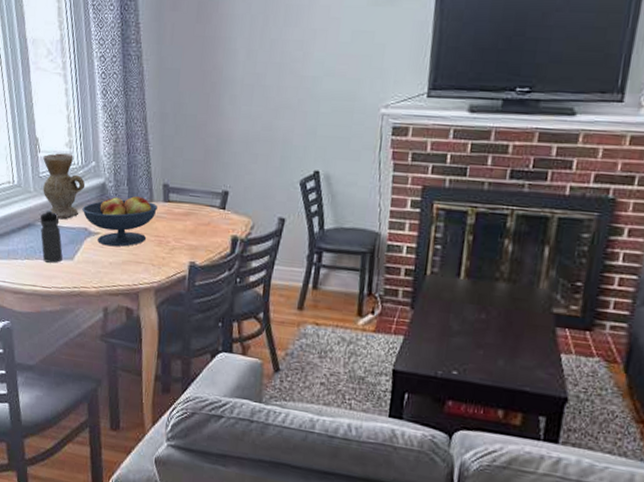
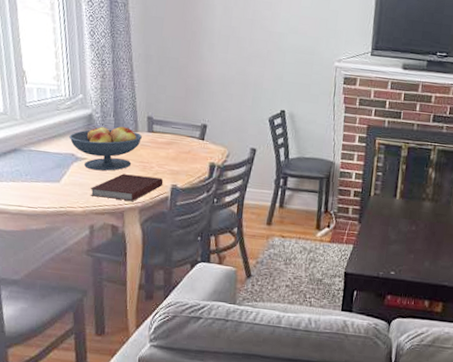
water bottle: present [40,210,63,263] -> none [27,136,49,185]
vase: present [43,153,85,220] -> none [29,85,73,146]
notebook: none [104,249,181,281] -> present [90,174,164,201]

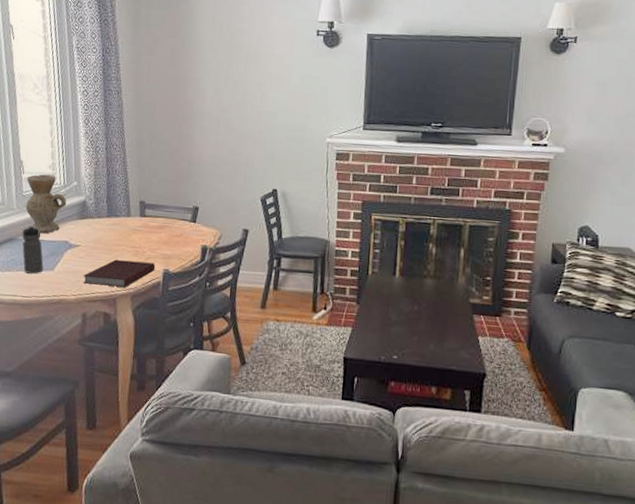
water bottle: none [27,136,49,185] -> present [22,225,44,274]
vase: none [29,85,73,146] -> present [26,174,67,234]
fruit bowl: present [69,126,142,171] -> none [63,212,134,258]

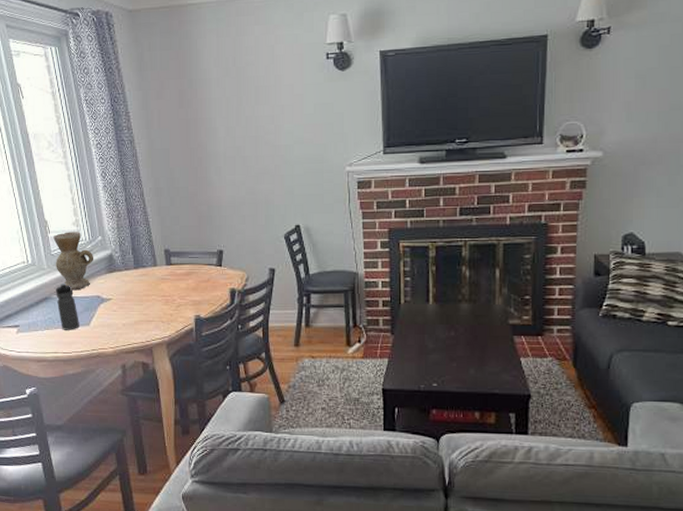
notebook: present [83,259,156,287] -> none [118,310,187,336]

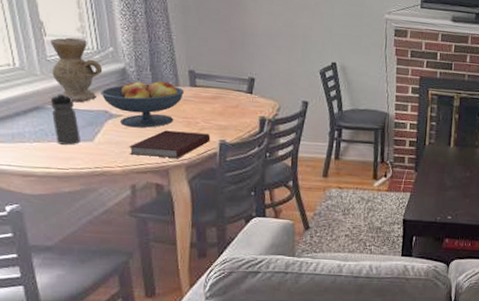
fruit bowl: none [93,263,161,310] -> present [101,81,184,128]
notebook: none [118,310,187,336] -> present [129,130,211,158]

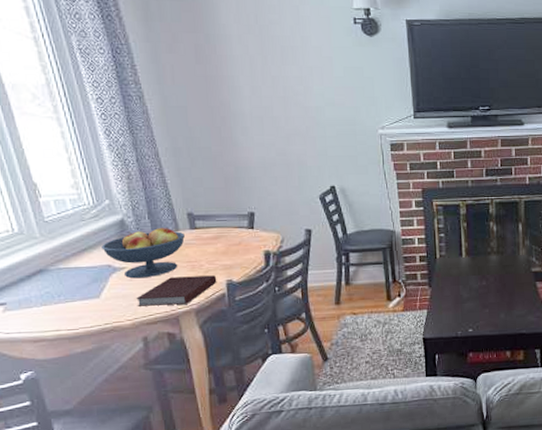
vase: present [50,37,103,103] -> none [46,195,101,261]
water bottle: present [51,93,80,145] -> none [53,253,87,305]

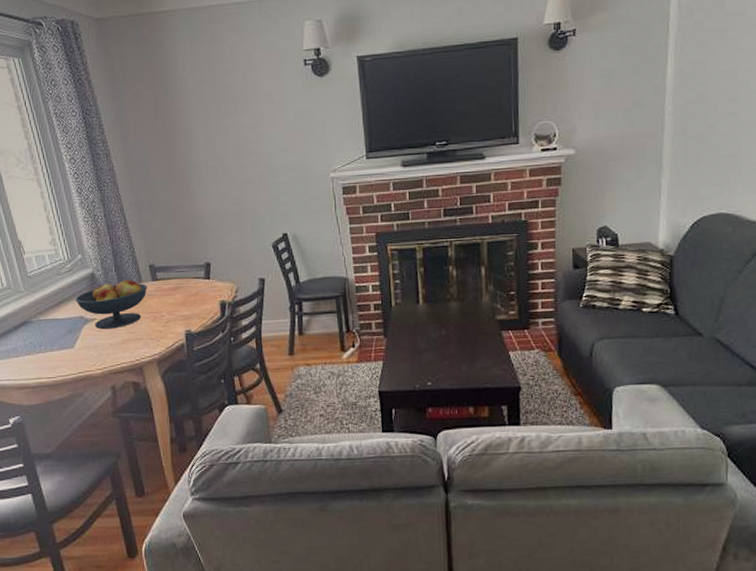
notebook: present [136,275,217,306] -> none [105,326,177,356]

